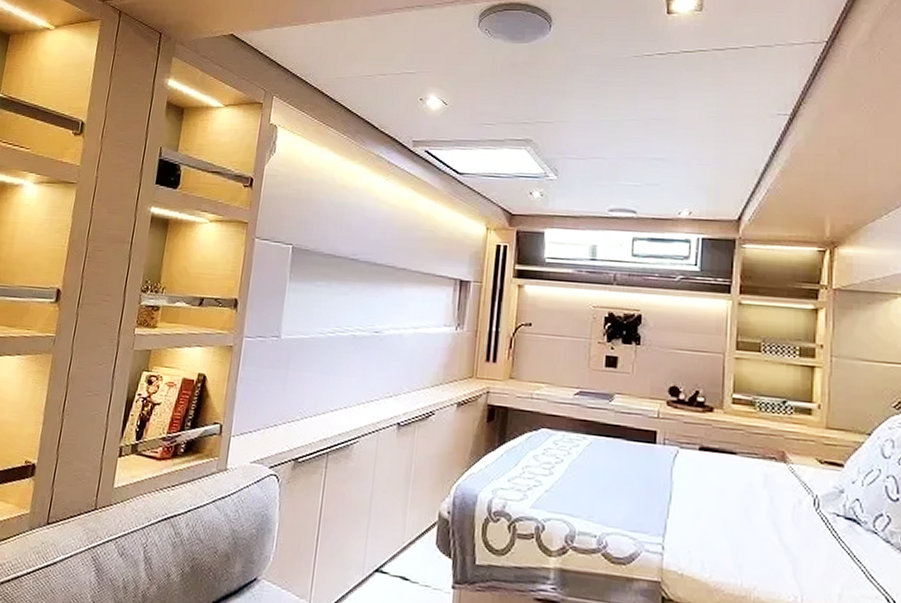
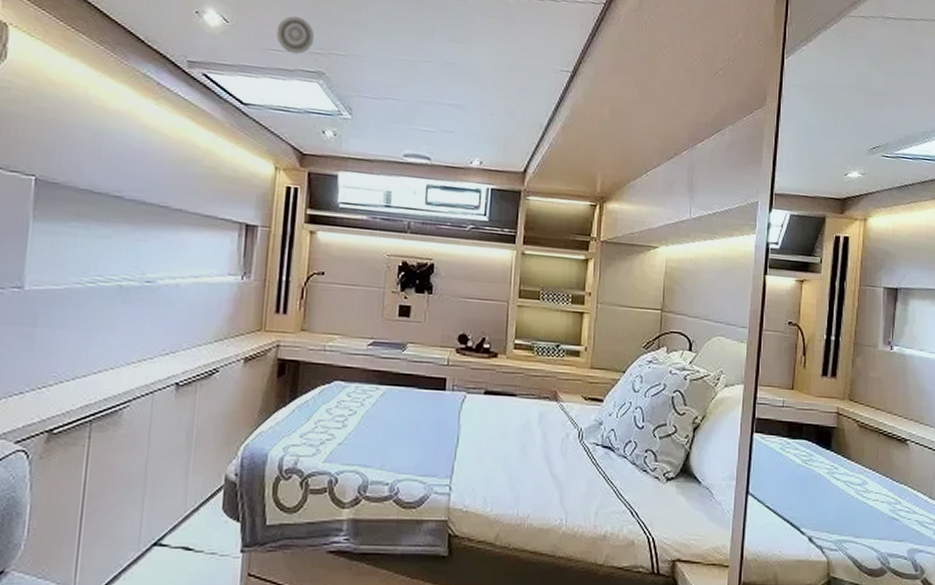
smoke detector: none [488,93,523,126] -> present [276,16,315,55]

